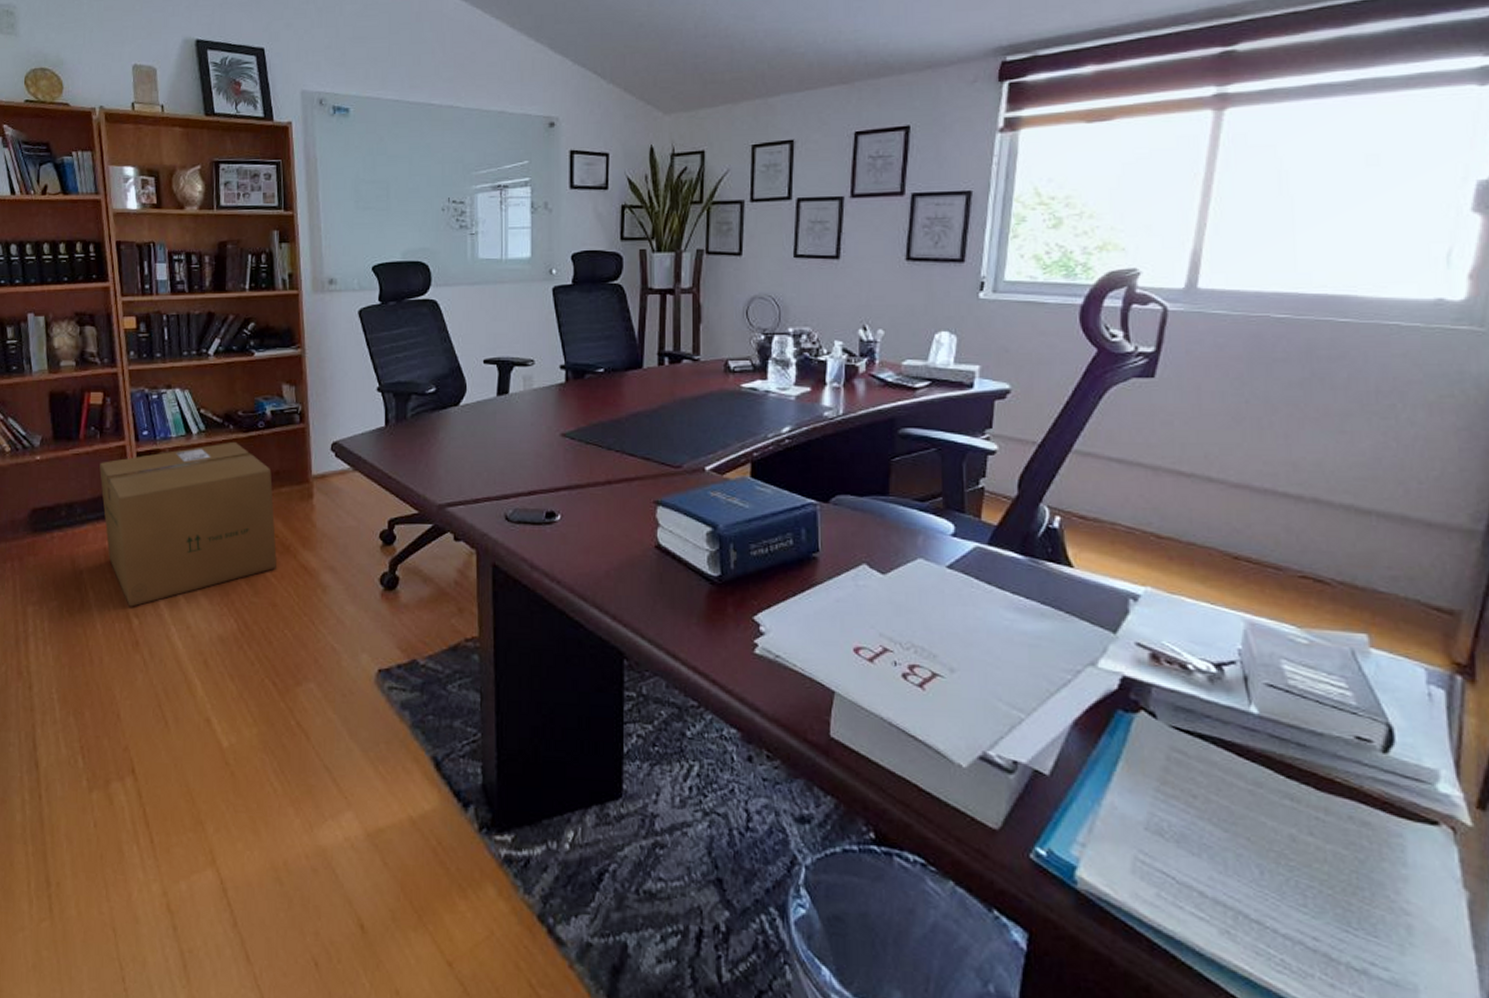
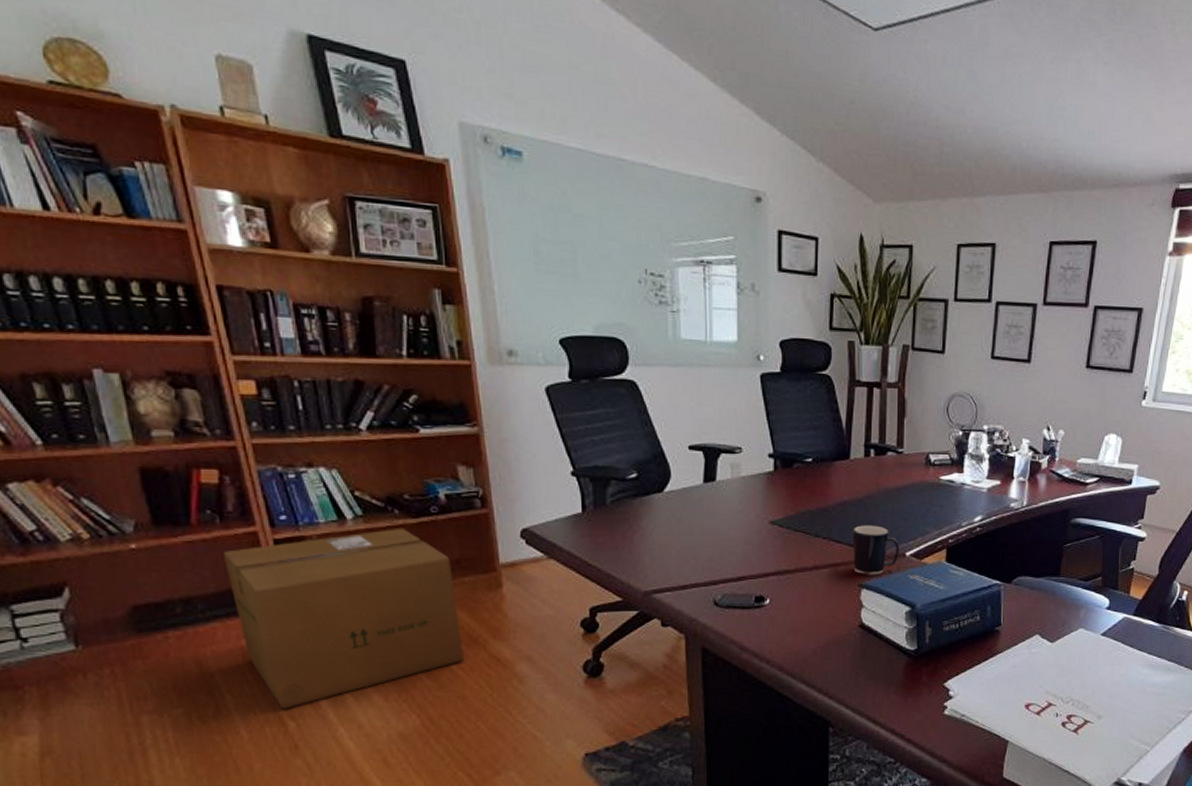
mug: none [646,437,698,492] -> present [852,525,900,576]

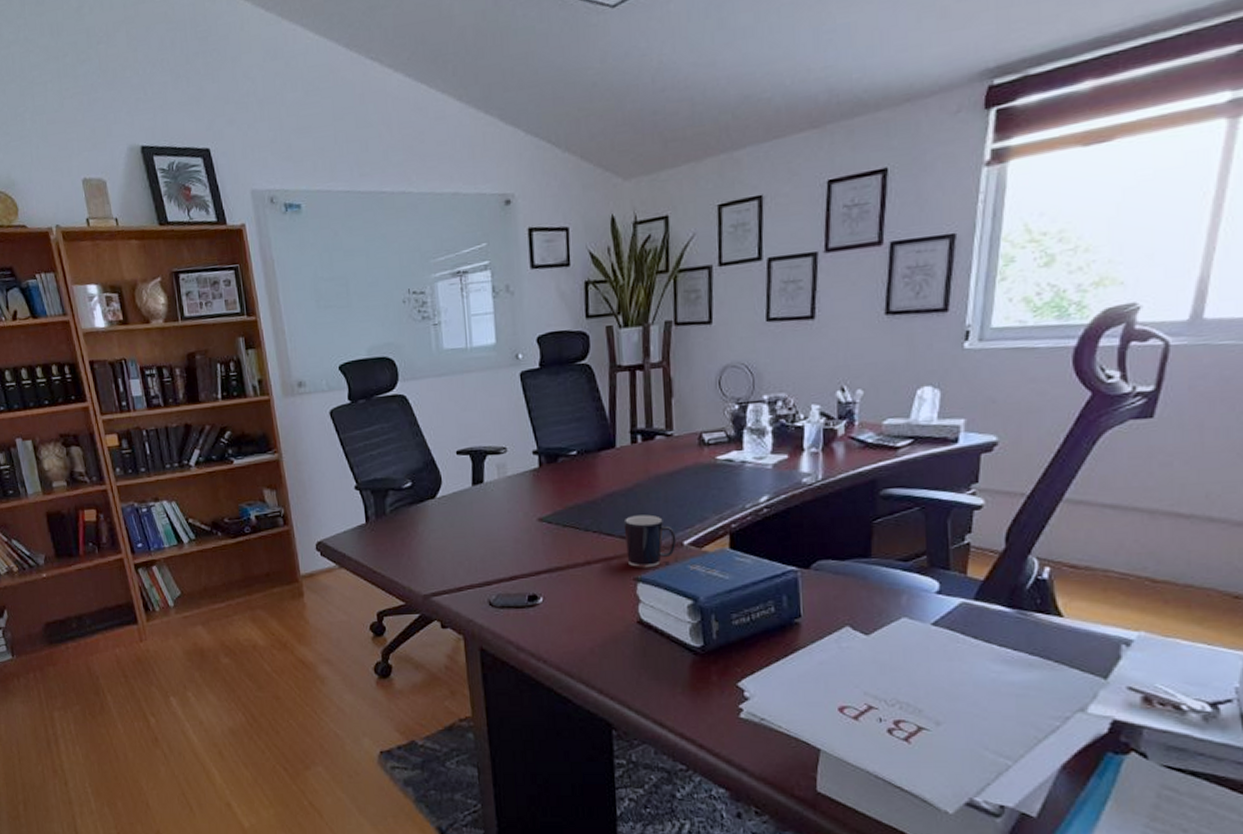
box: present [223,527,463,709] -> none [101,547,276,707]

